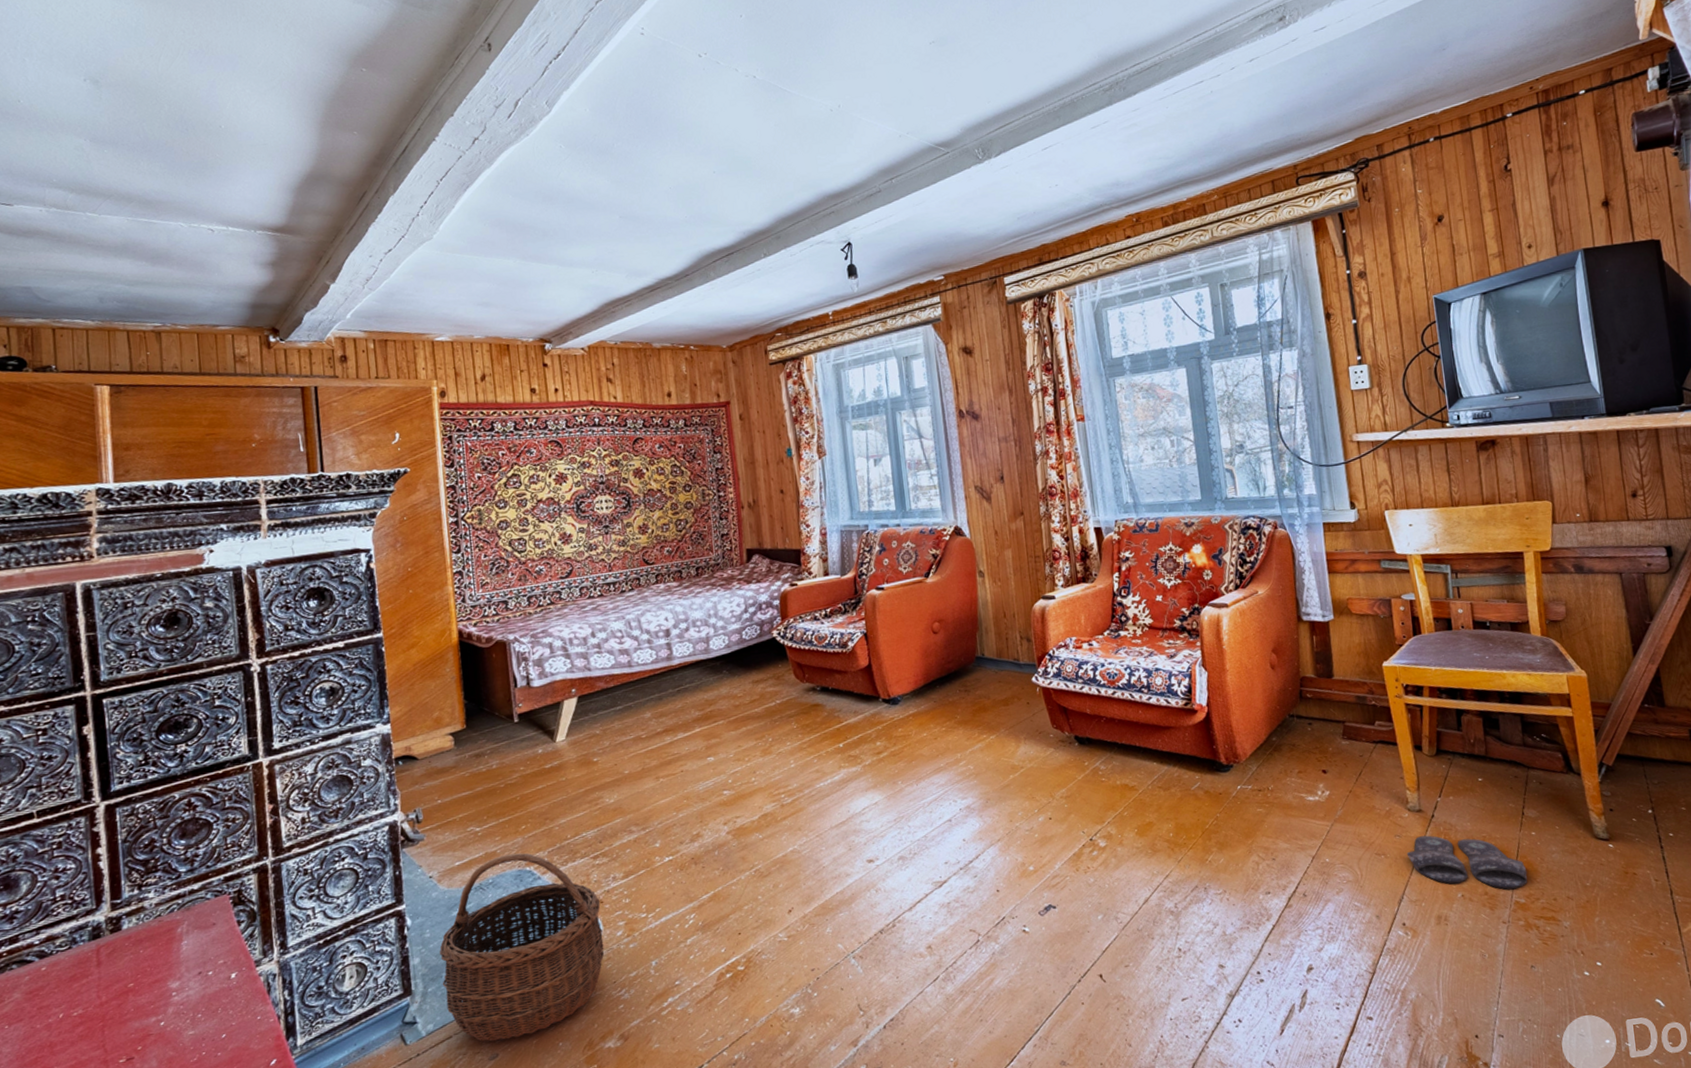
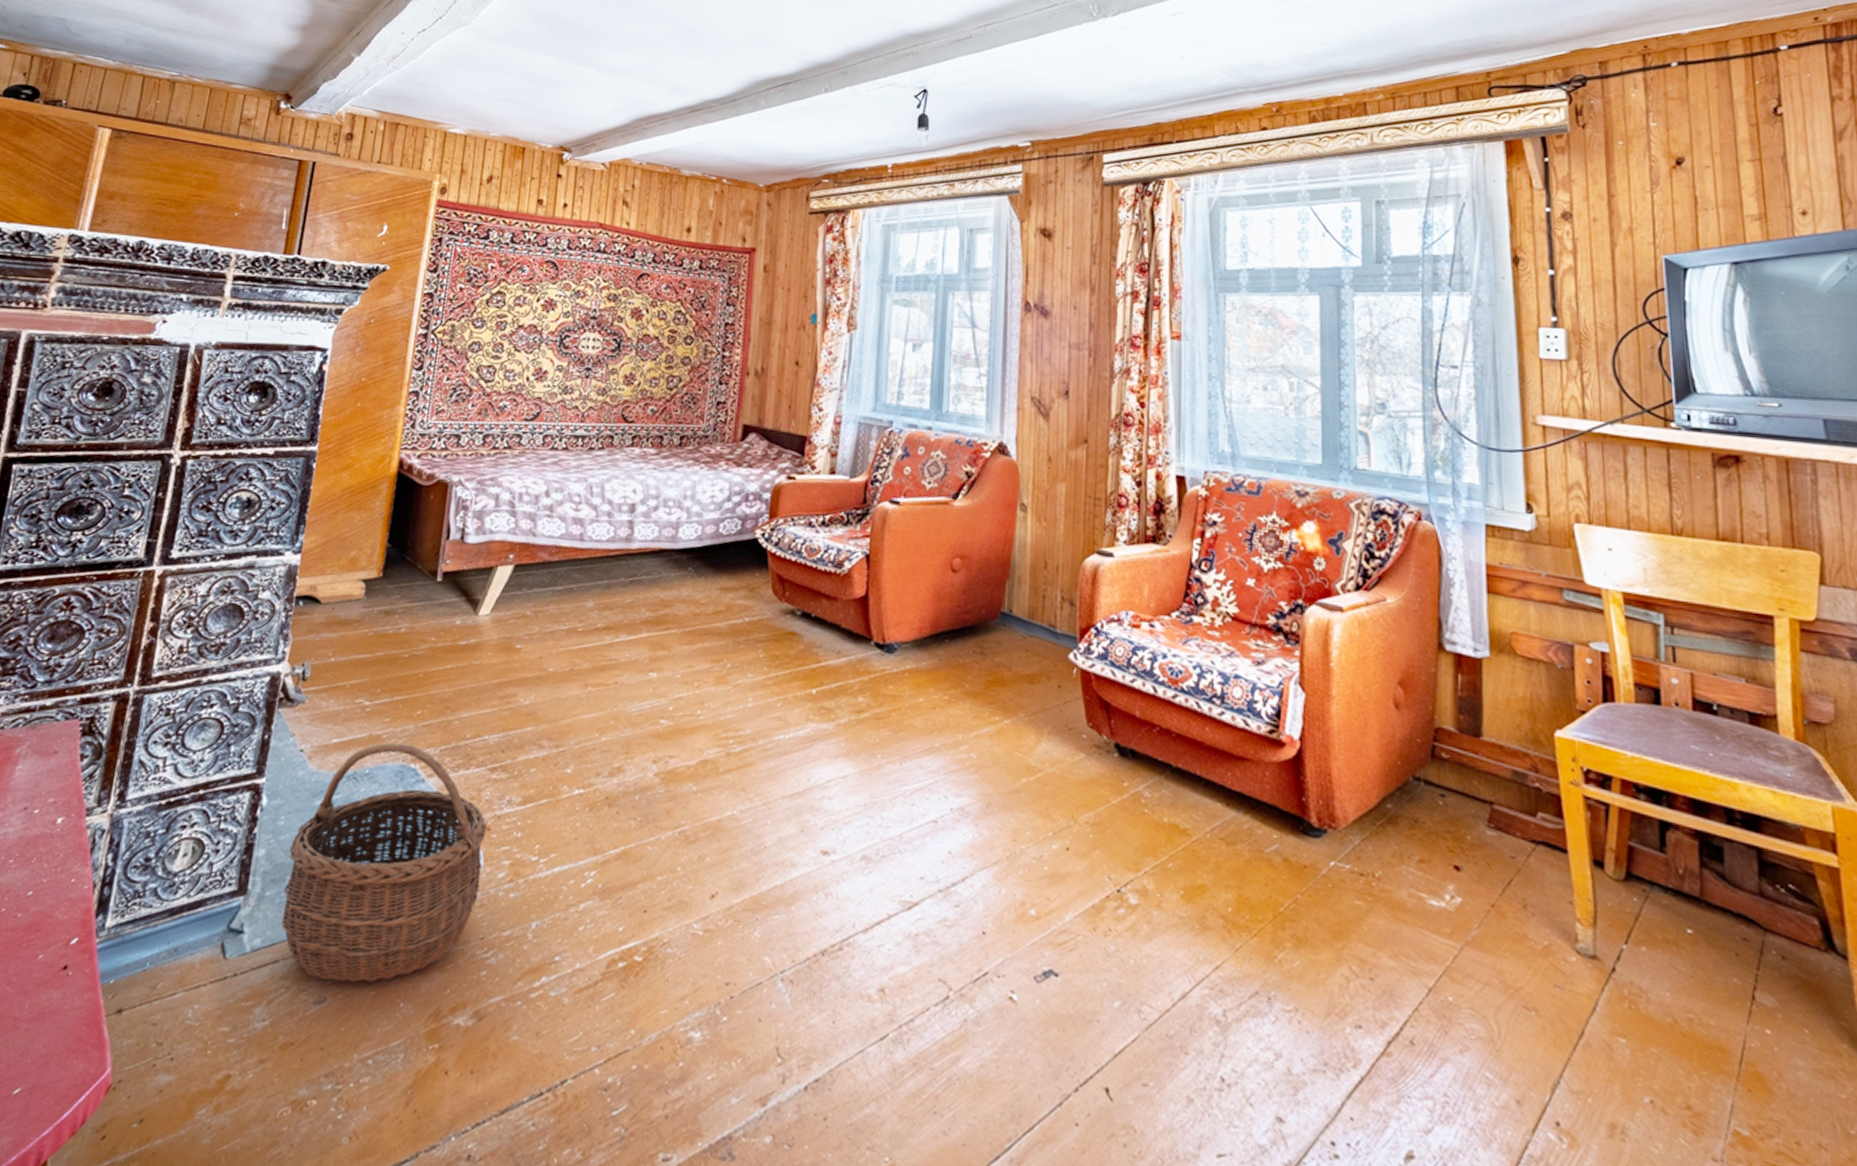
slippers: present [1406,835,1528,890] -> none [1569,995,1756,1112]

